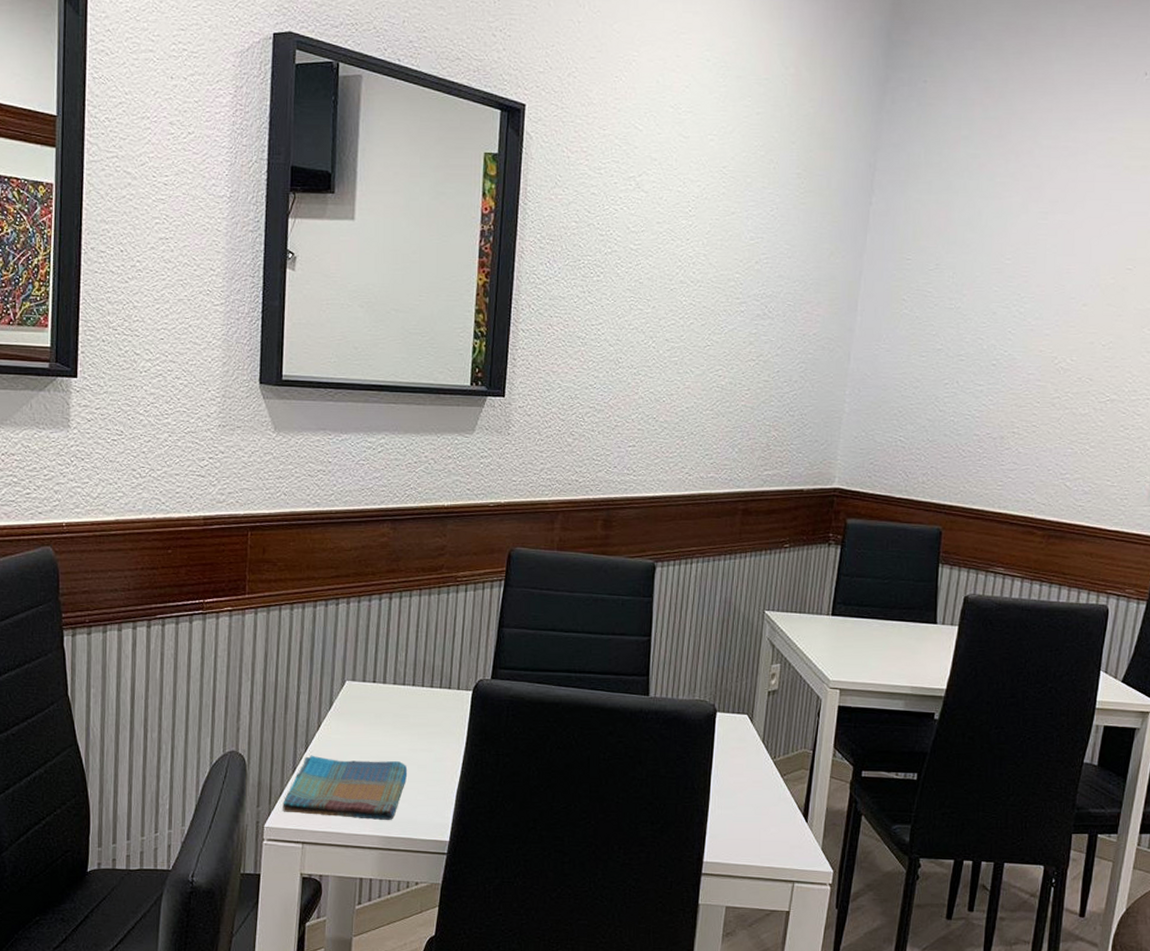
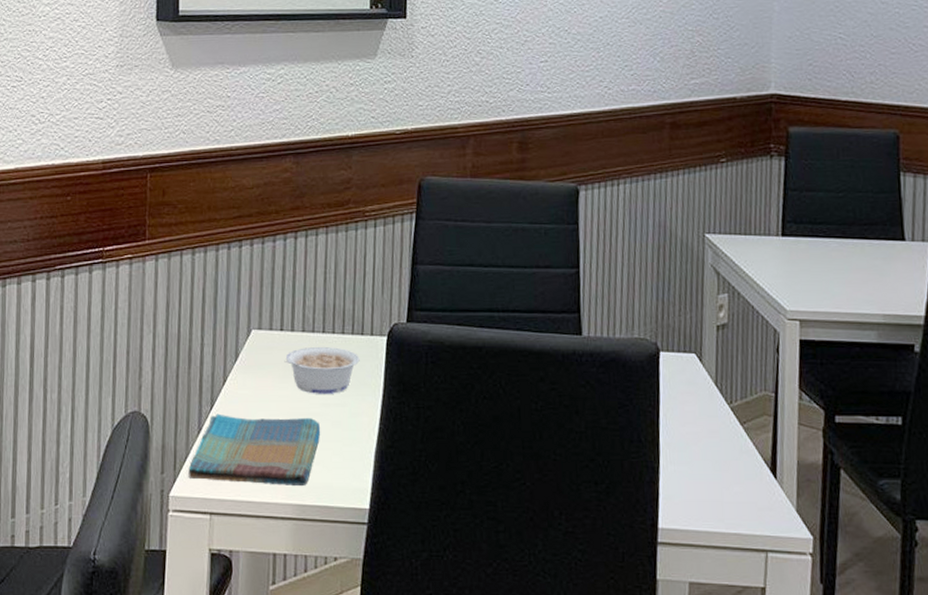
legume: none [376,698,446,741] -> present [284,347,360,394]

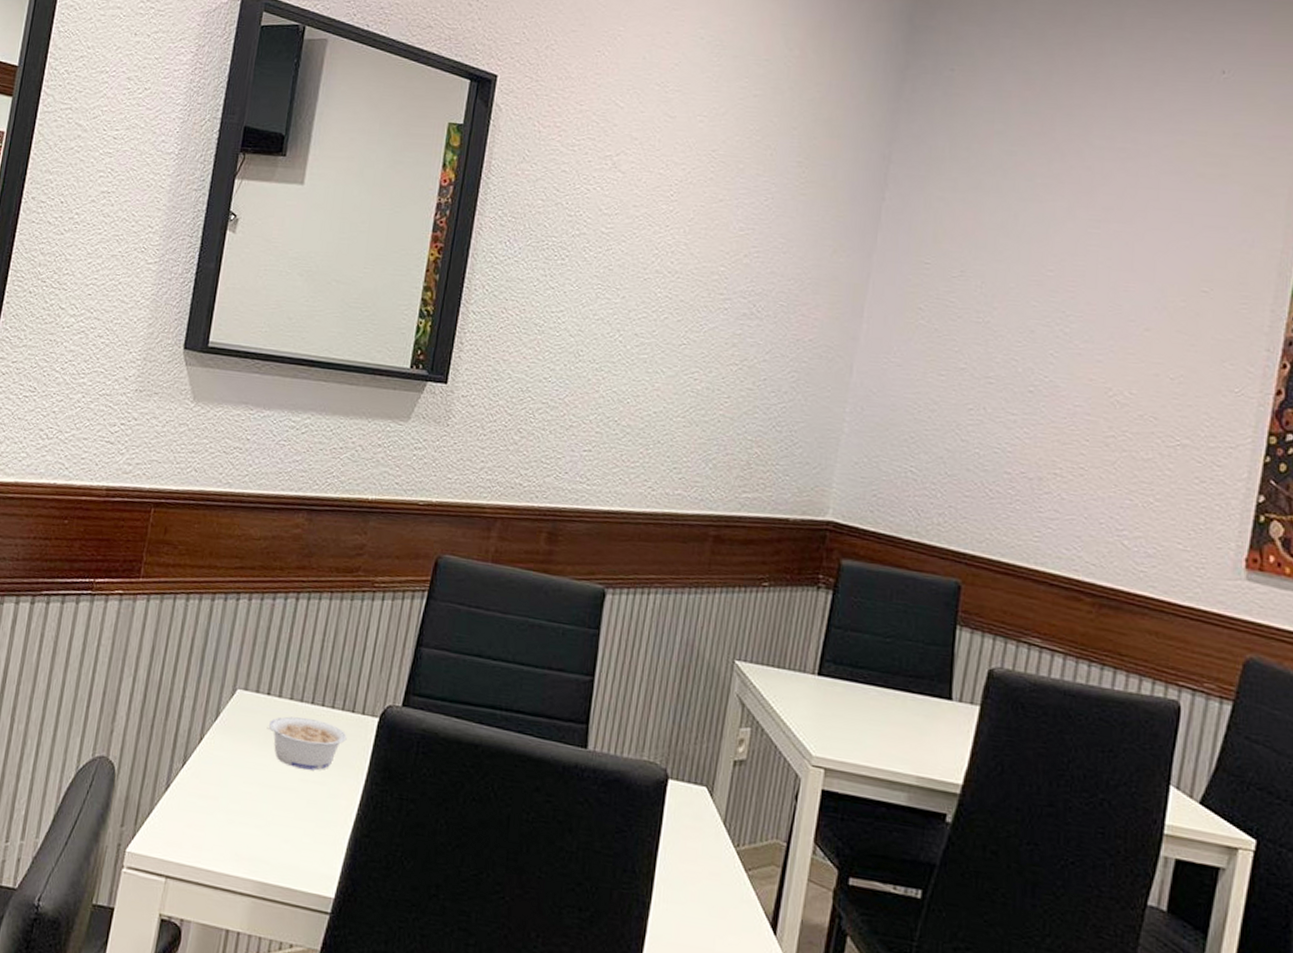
dish towel: present [188,413,321,485] -> none [148,772,296,863]

